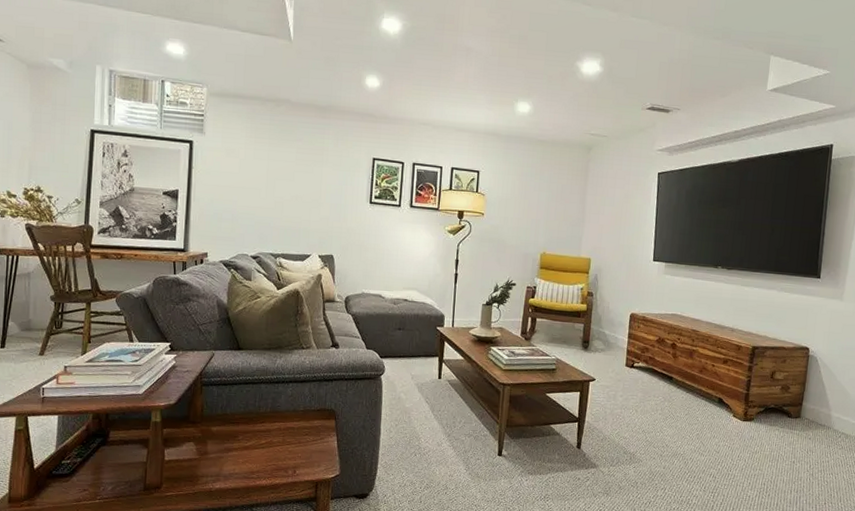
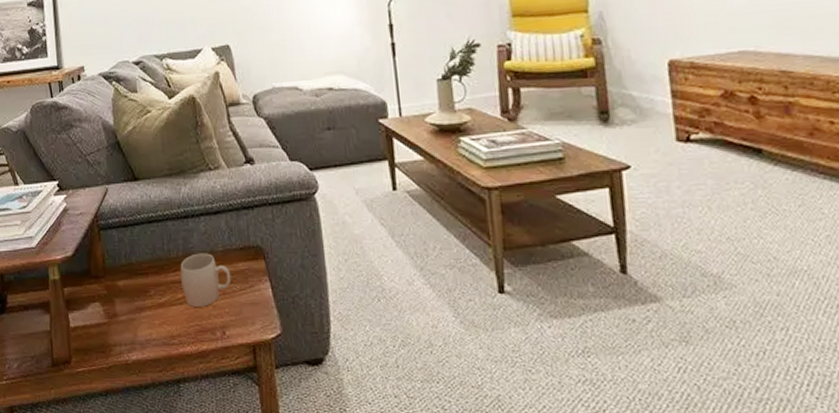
mug: none [265,410,307,452] -> present [180,253,232,307]

